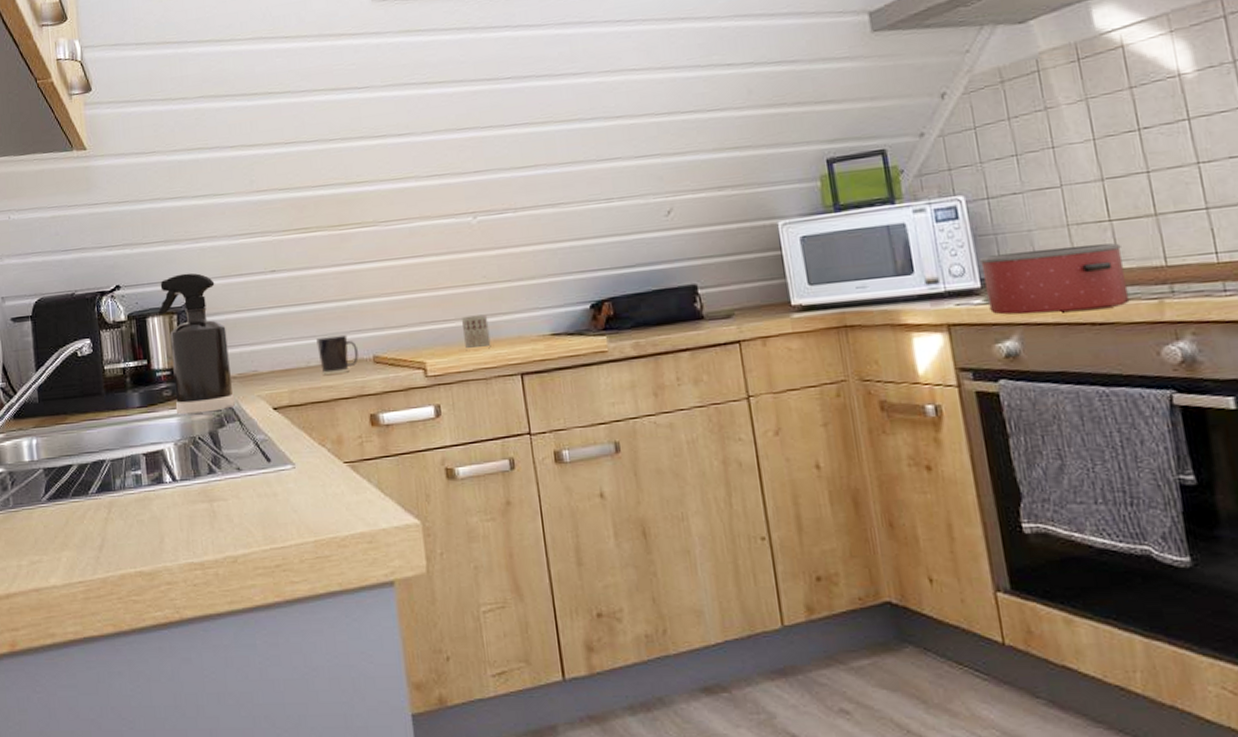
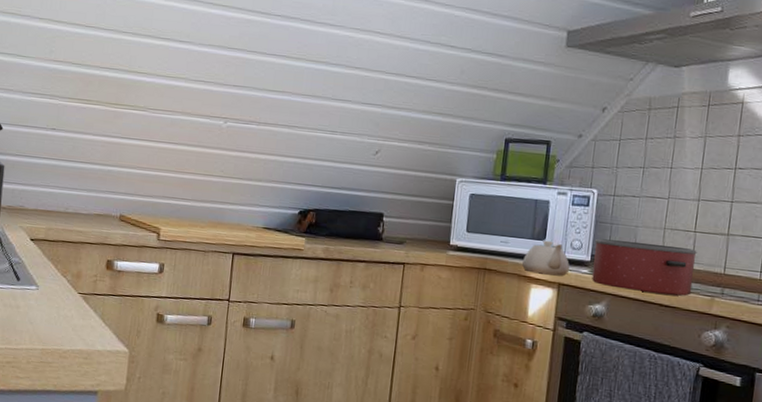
mug: present [316,334,359,376] -> none [76,190,109,224]
cup: present [461,314,491,351] -> none [194,199,218,229]
teapot: none [891,272,958,319] -> present [522,240,570,277]

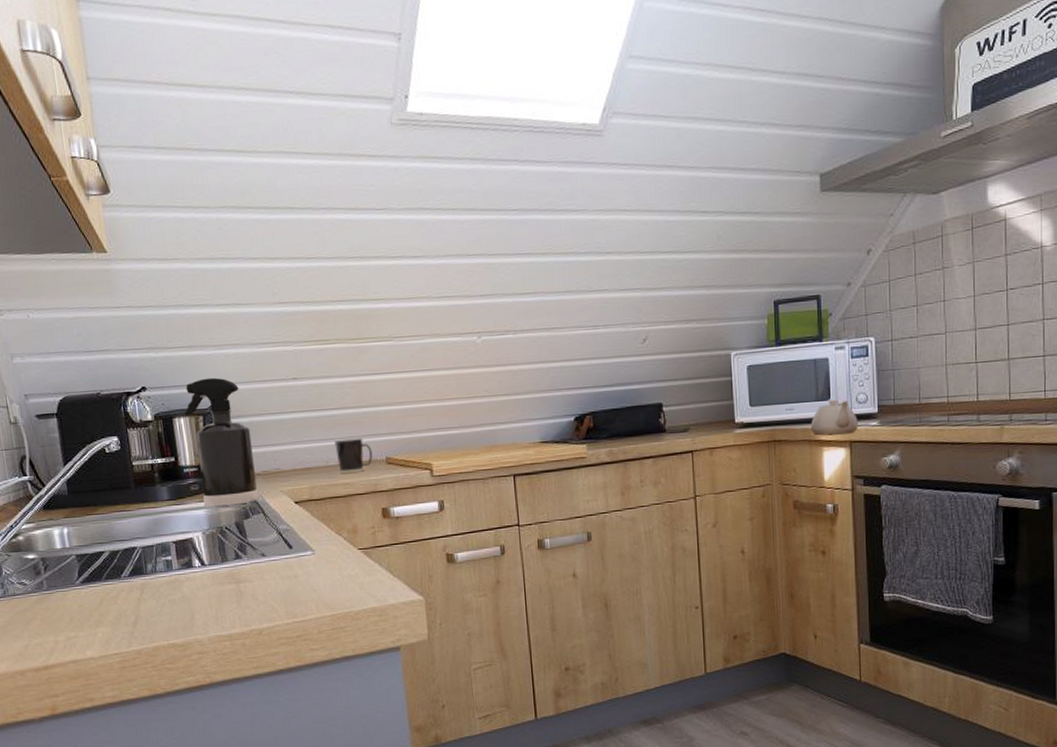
mug: none [76,190,109,224] -> present [335,438,373,474]
cooking pot: present [592,238,697,296] -> none [880,380,981,435]

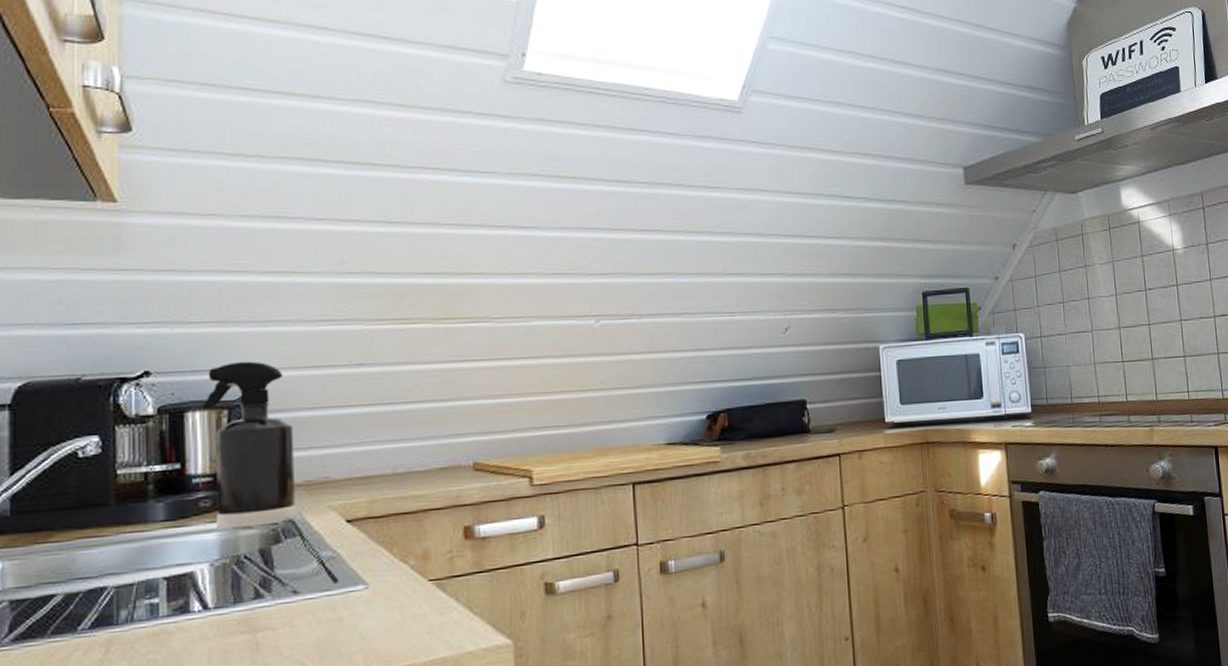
mug: present [335,438,373,474] -> none [407,438,456,484]
teapot: present [811,399,859,436] -> none [965,397,1014,438]

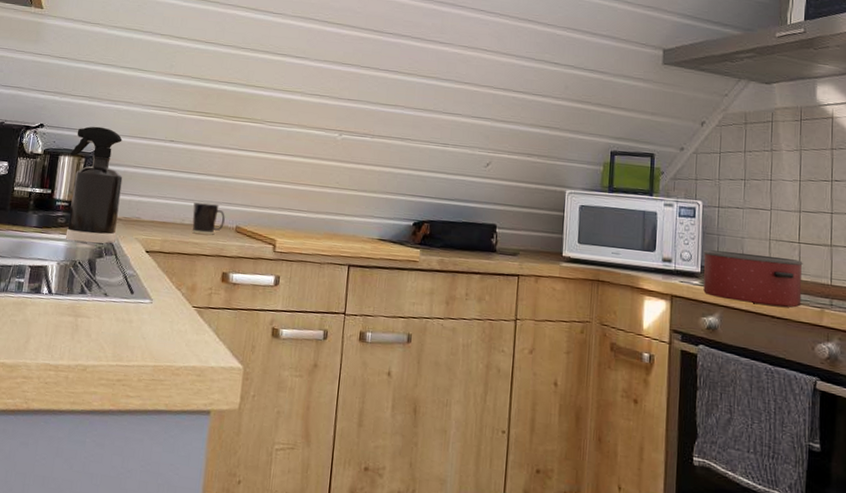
mug: none [407,438,456,484] -> present [192,201,225,235]
cooking pot: none [1032,380,1132,437] -> present [703,249,803,308]

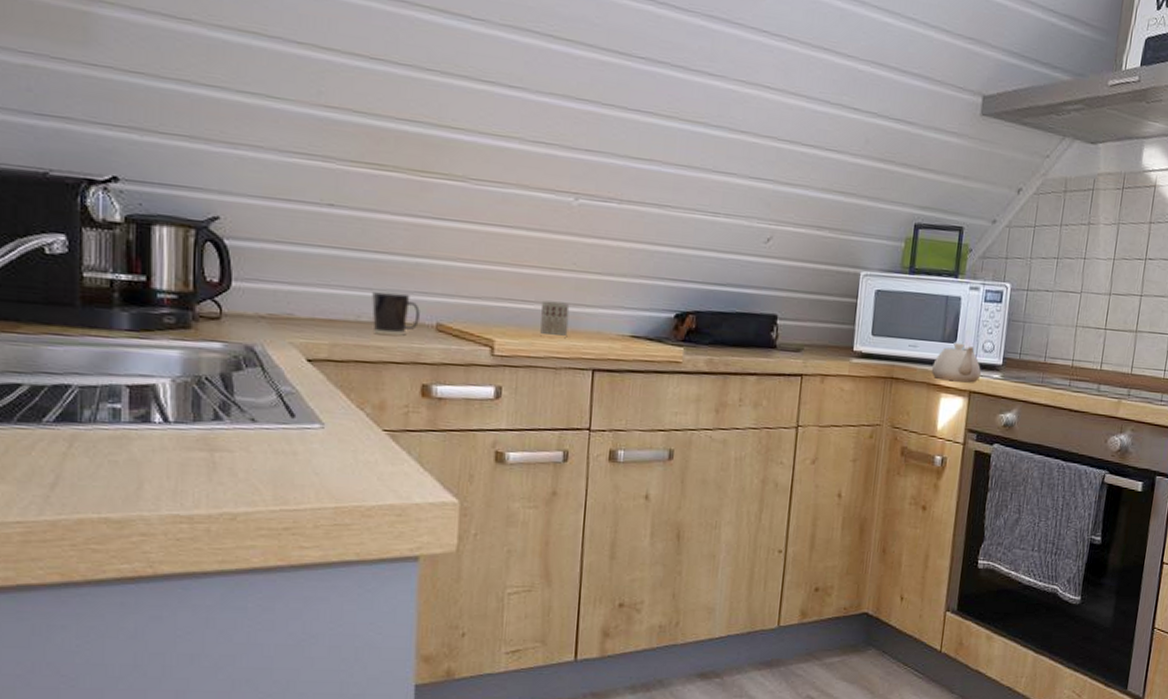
spray bottle: present [65,126,123,244] -> none [170,181,260,352]
cup: none [310,210,333,240] -> present [540,300,570,339]
teapot: none [635,251,682,288] -> present [932,342,982,384]
cooking pot: present [703,249,803,308] -> none [1003,339,1107,400]

